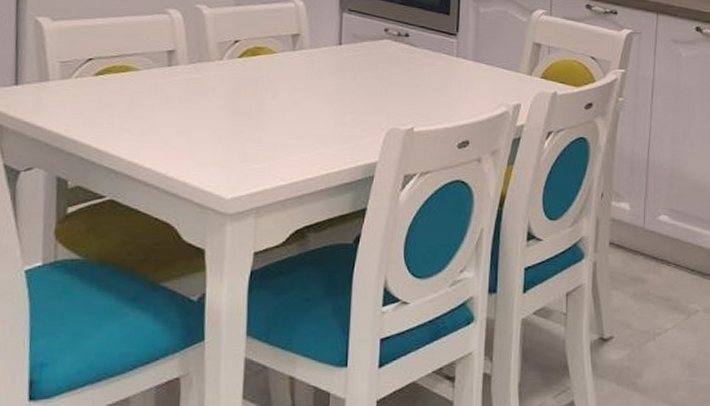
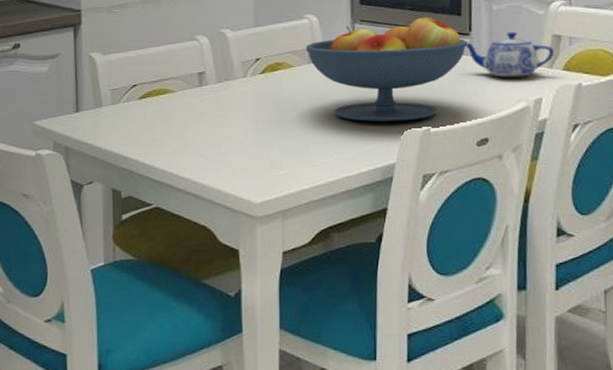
fruit bowl: none [290,13,455,119] -> present [306,16,468,121]
teapot: none [452,36,535,82] -> present [465,31,555,77]

